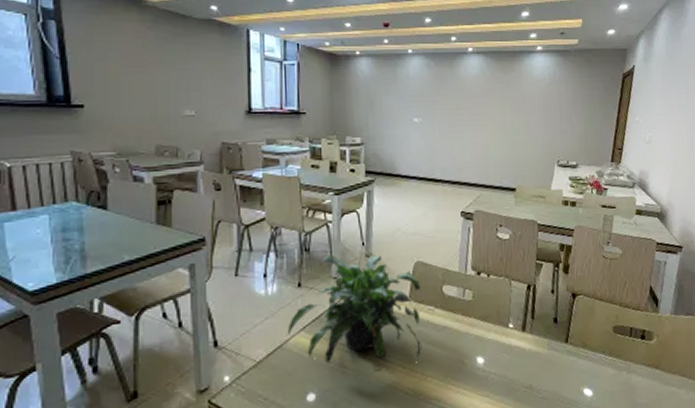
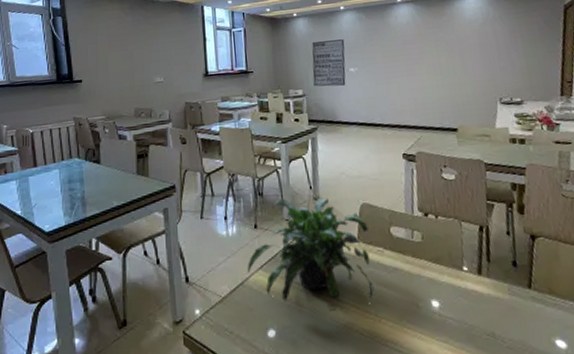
wall art: none [373,86,410,137] -> present [311,39,346,87]

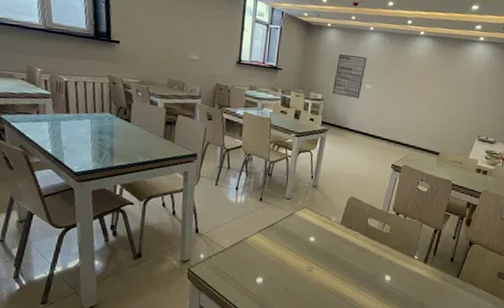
potted plant: present [247,198,375,302] -> none [248,181,351,269]

